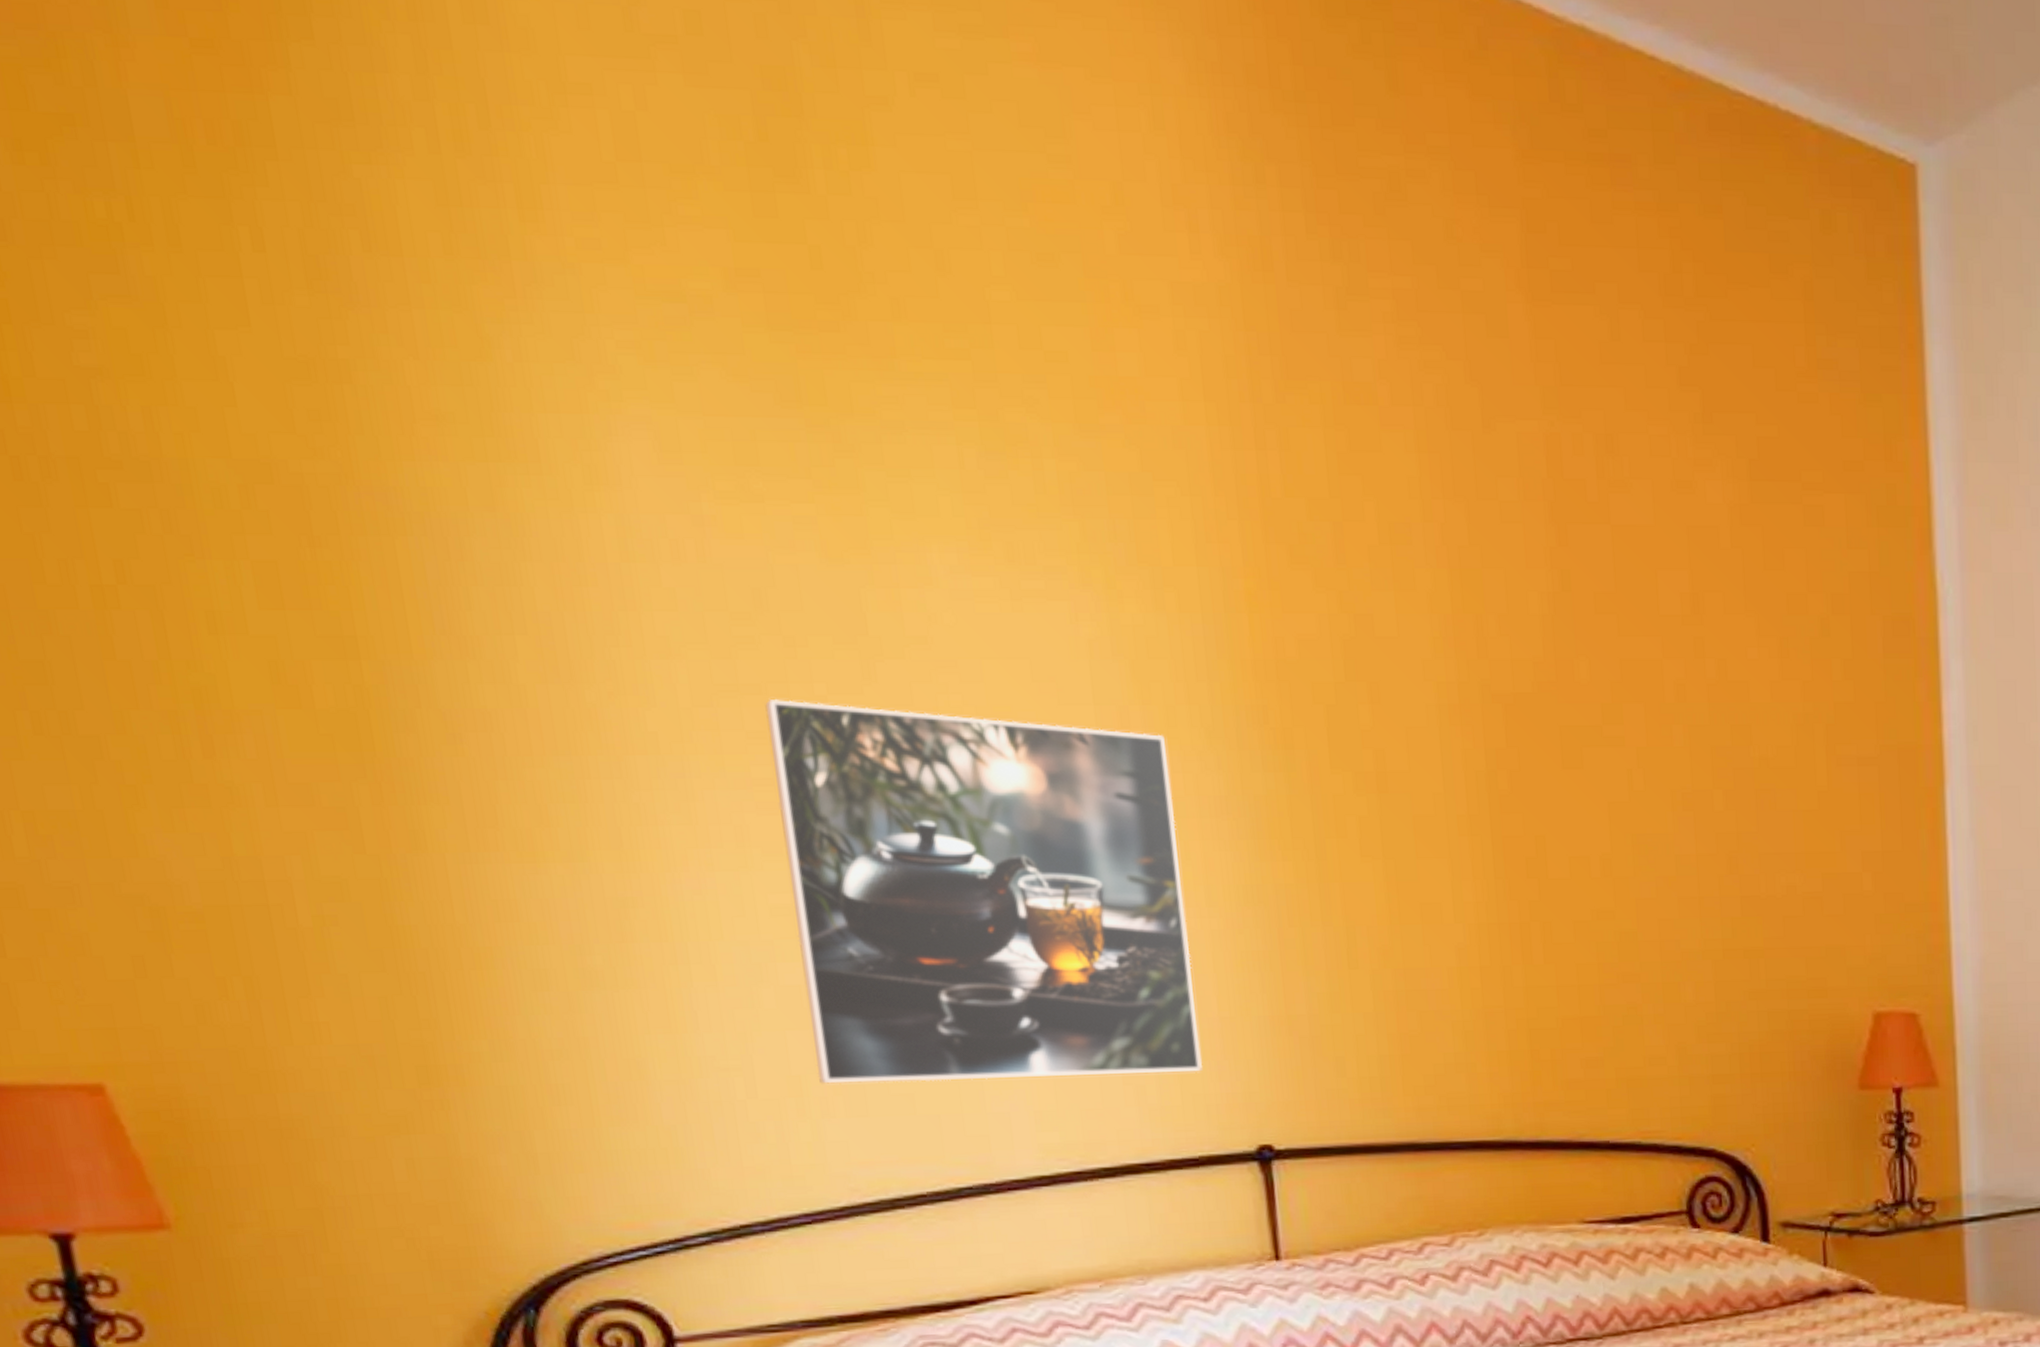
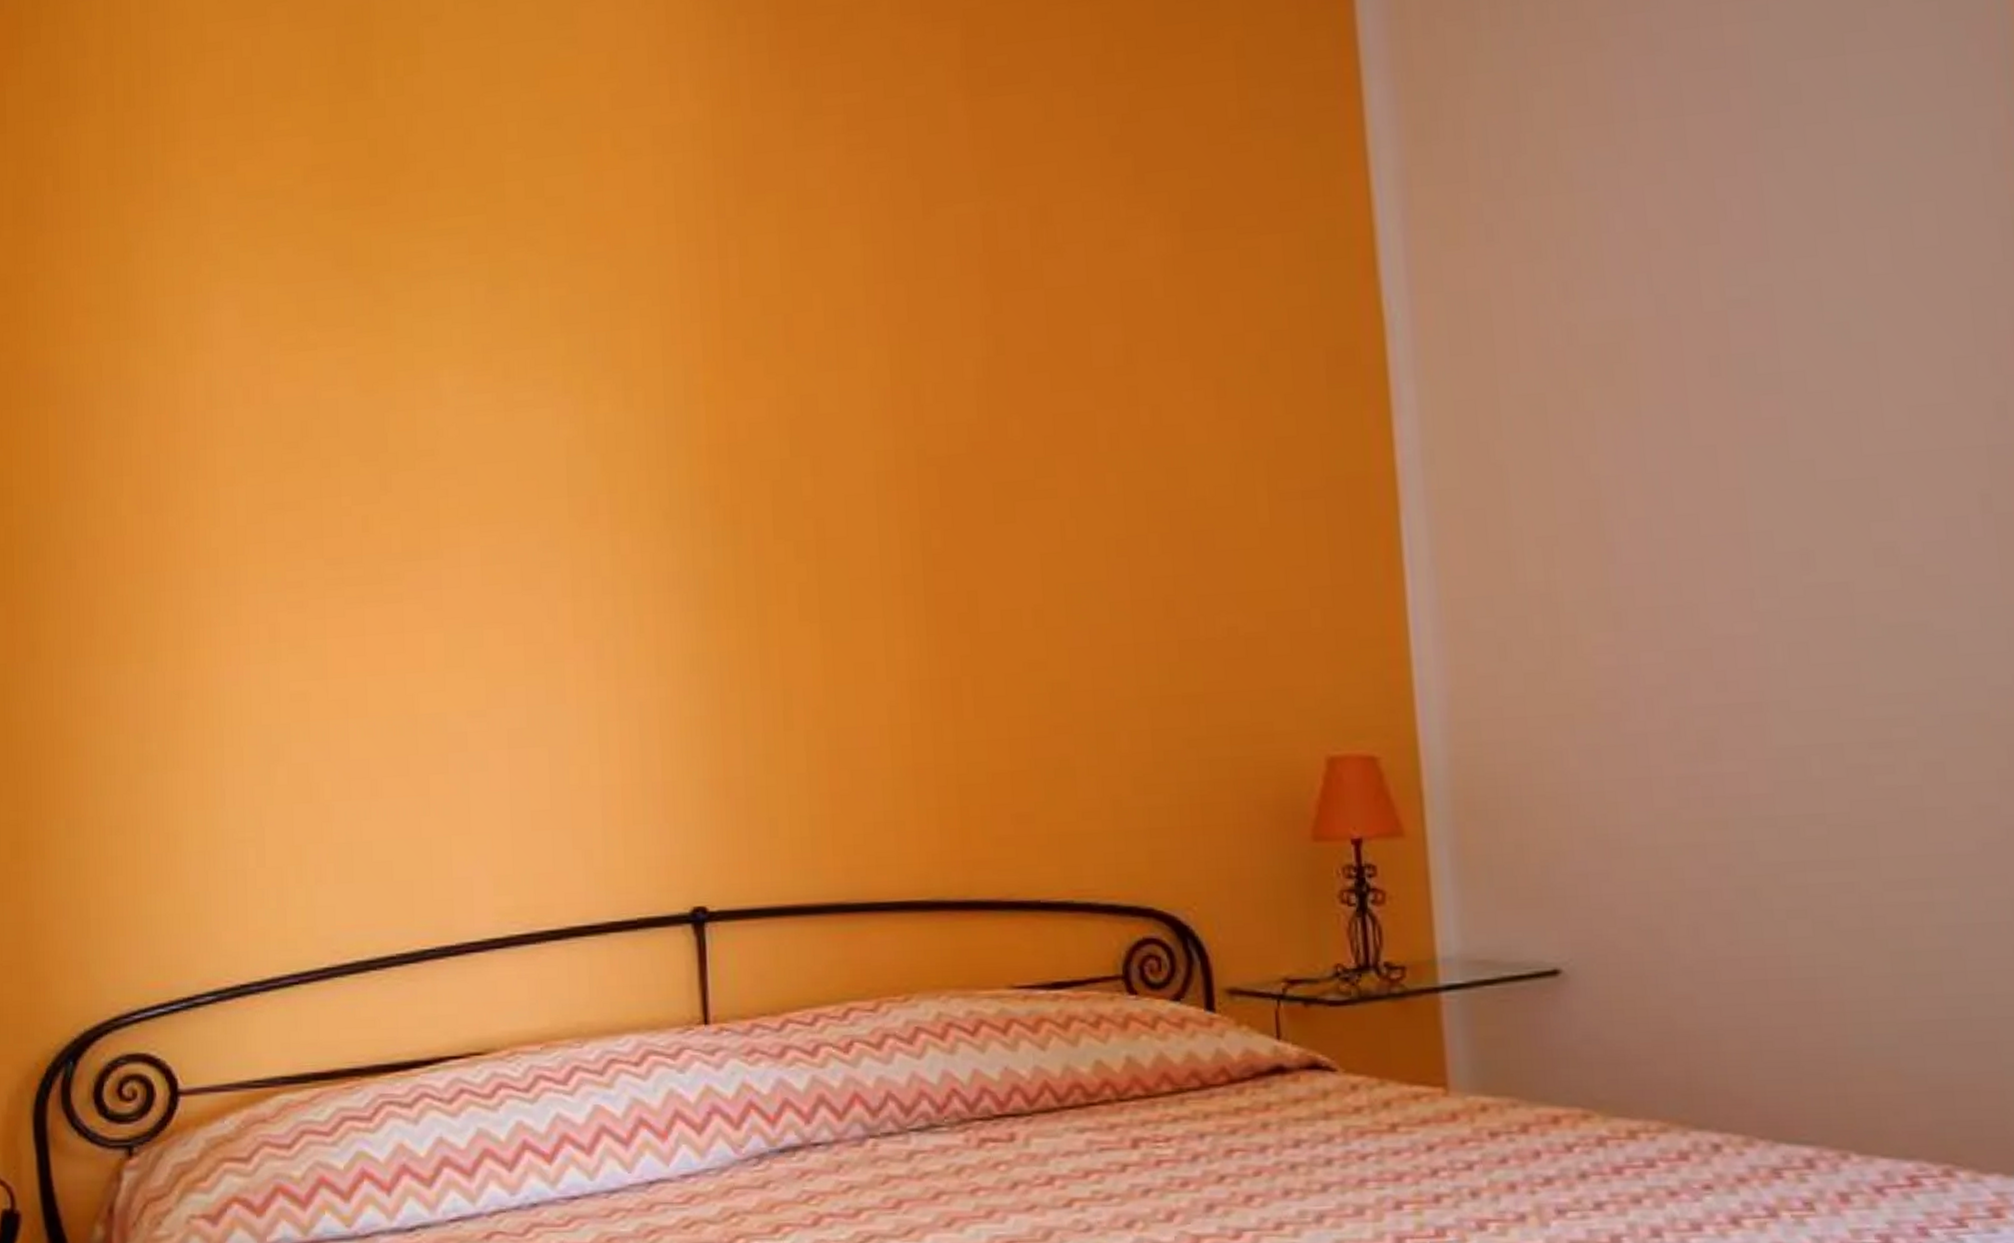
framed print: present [765,700,1202,1084] -> none [302,513,645,853]

